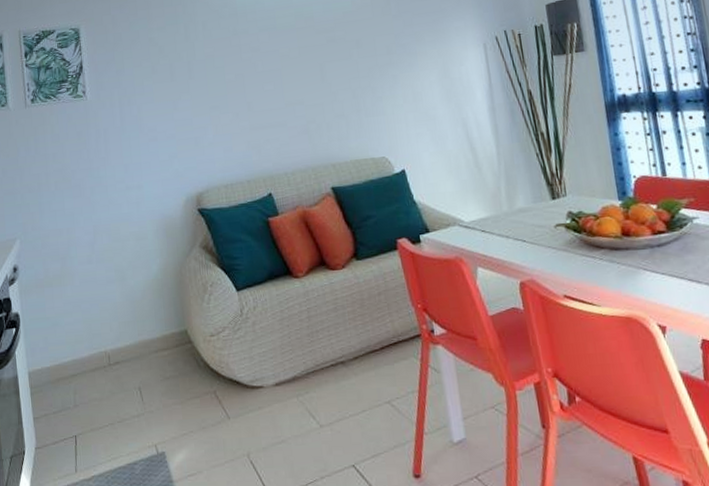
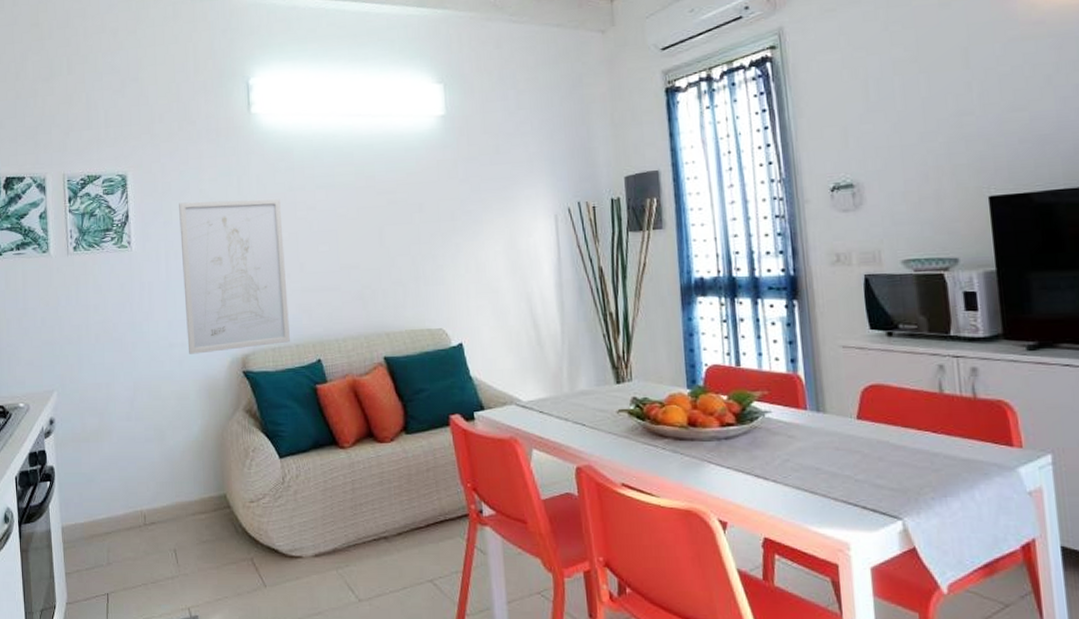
wall art: none [130,43,241,196] -> present [179,199,290,354]

